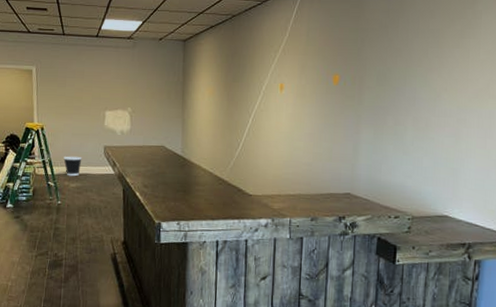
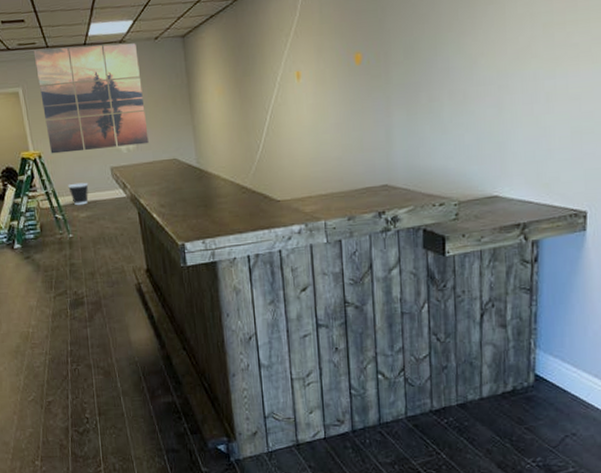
wall art: none [50,35,143,130] -> present [33,43,149,154]

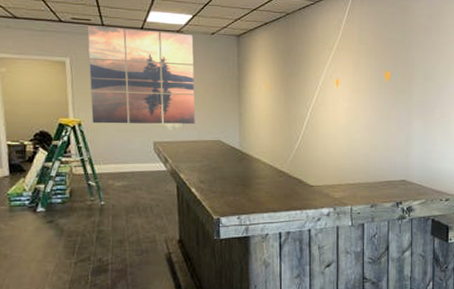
wastebasket: present [68,182,89,206] -> none [106,153,129,175]

